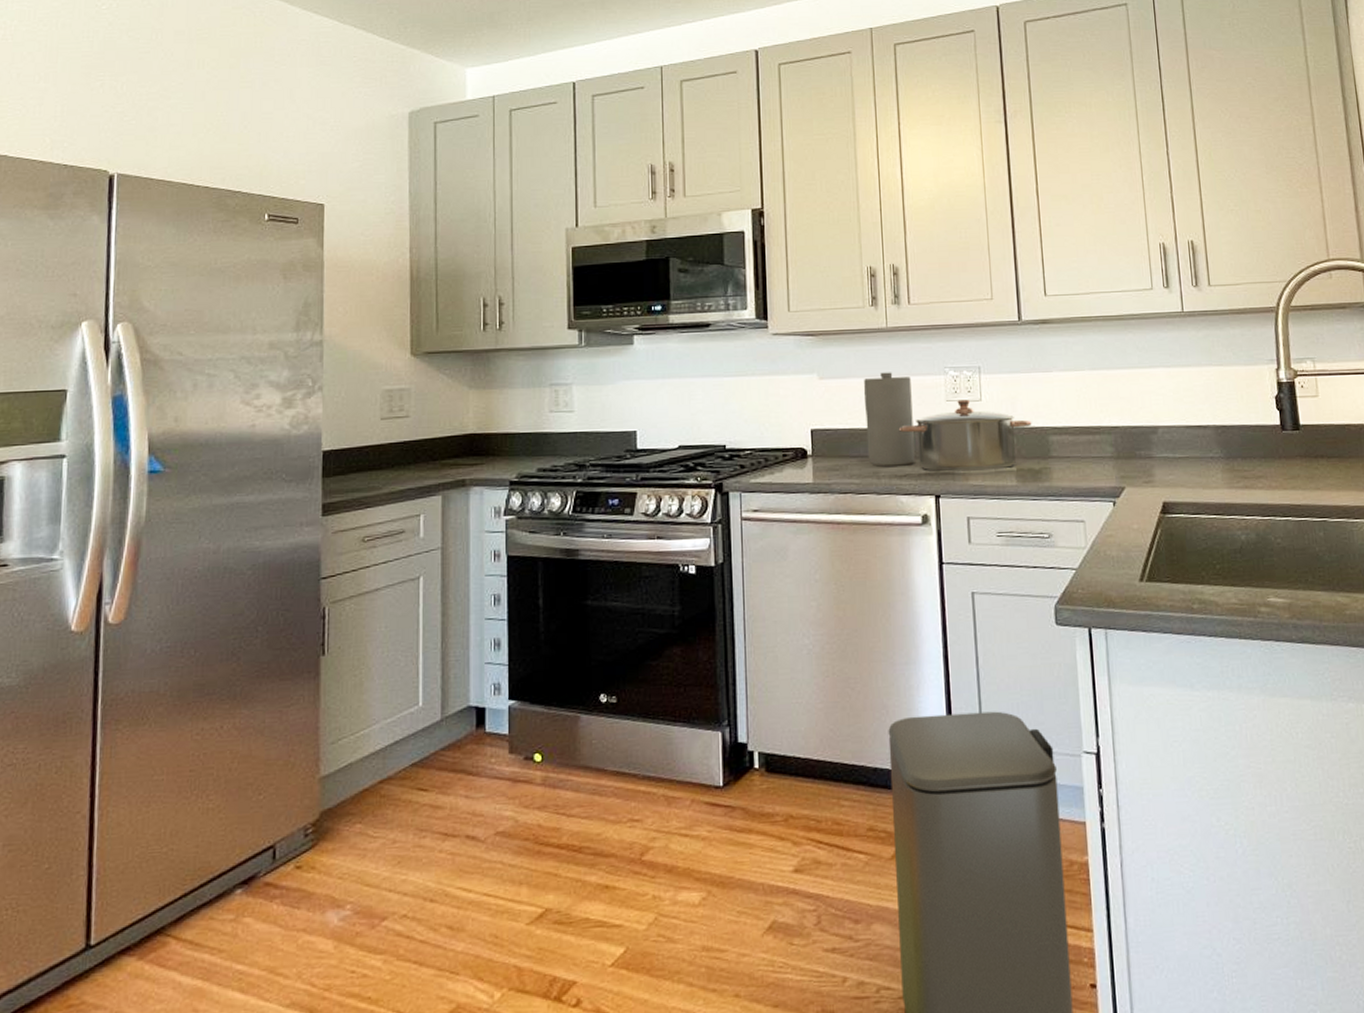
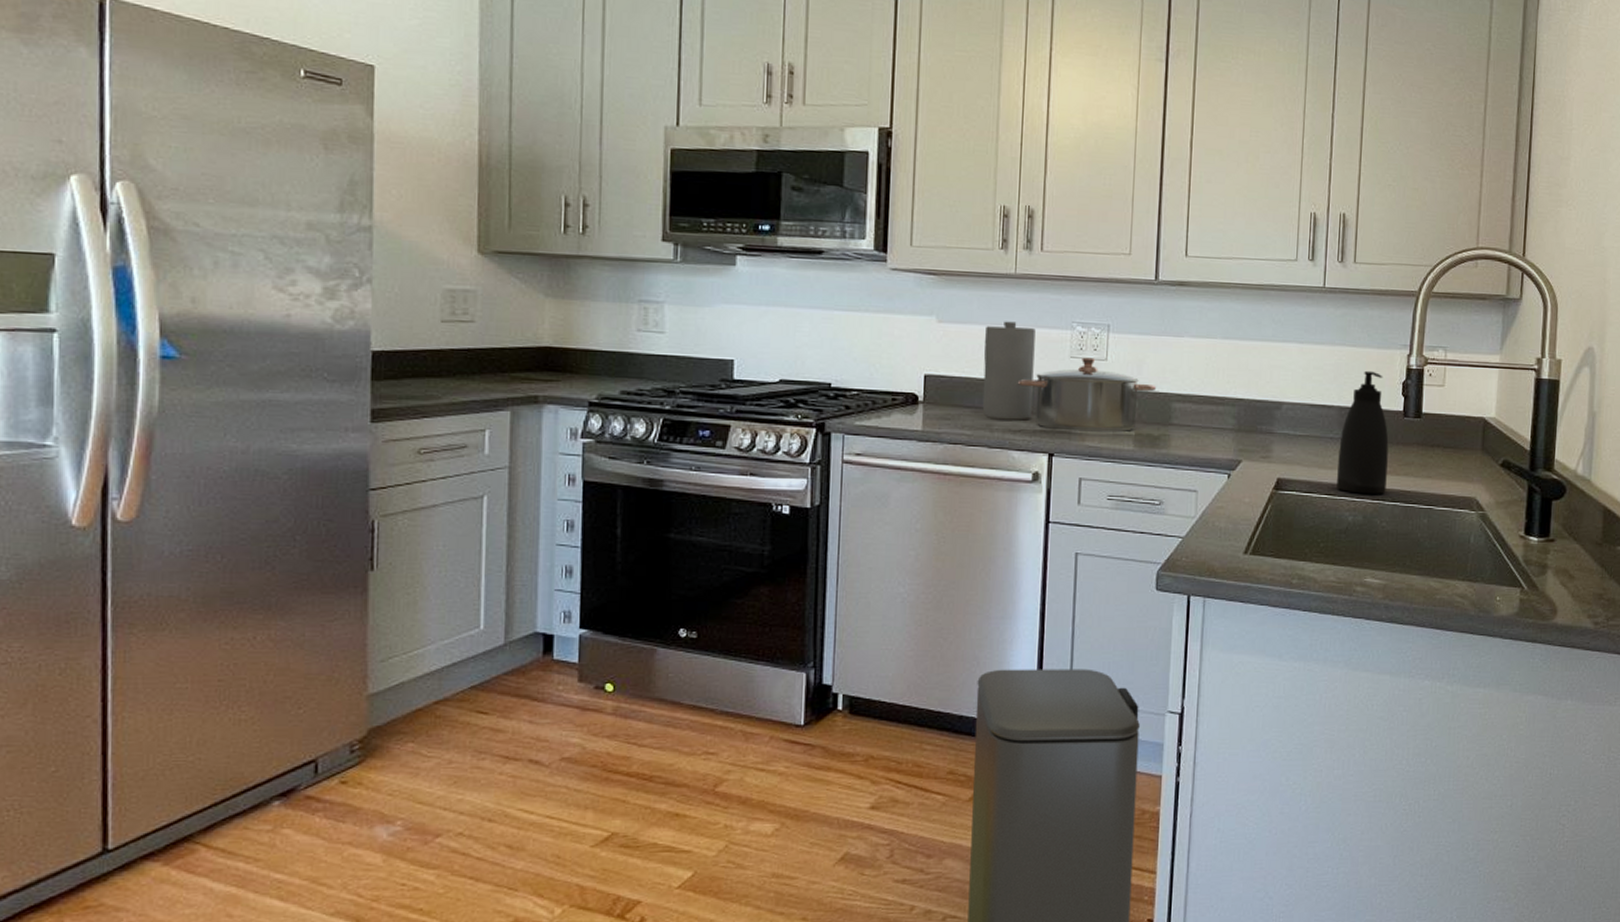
soap dispenser: none [1220,388,1276,511] -> present [1337,370,1389,494]

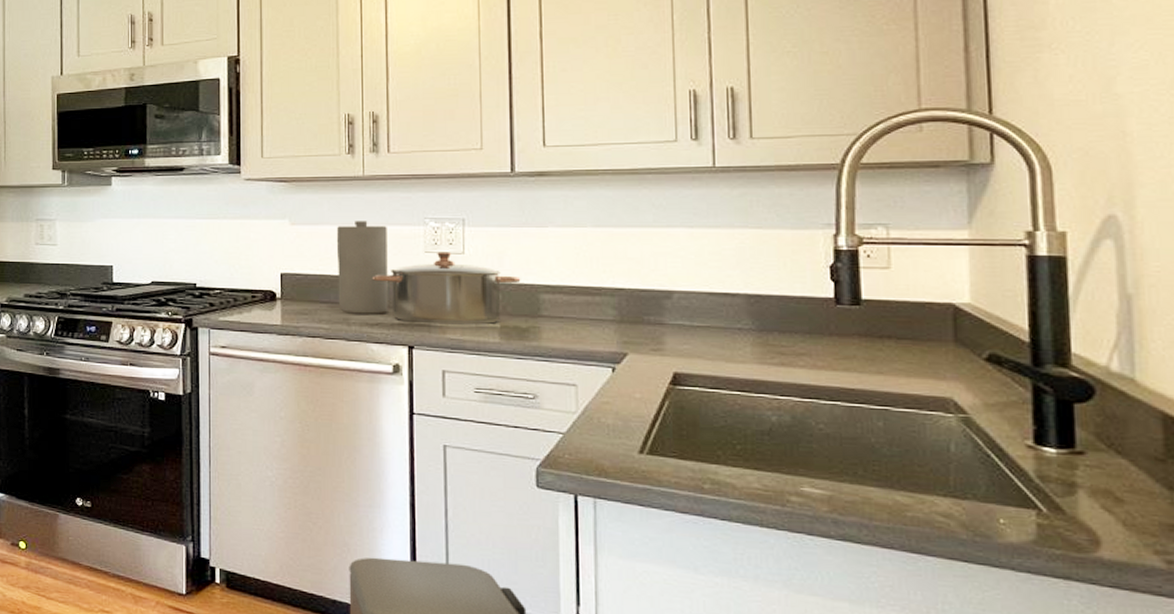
soap dispenser: present [1337,370,1389,494] -> none [750,254,820,392]

